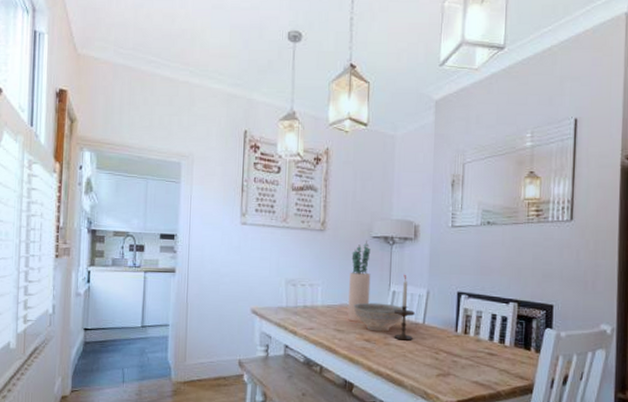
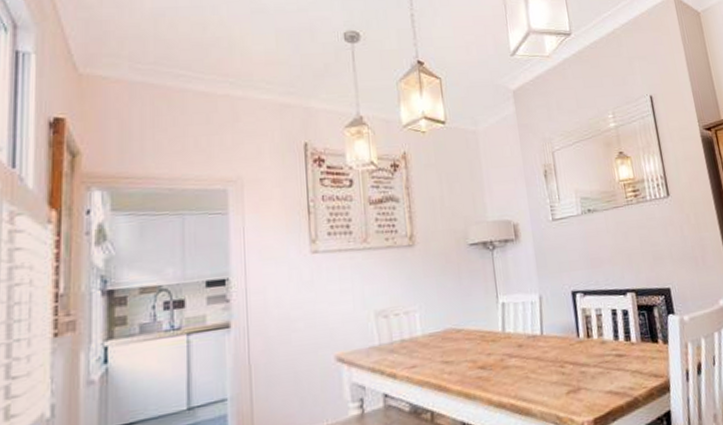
vase: present [348,240,371,323] -> none [449,249,478,349]
decorative bowl: present [353,302,404,332] -> none [459,318,518,356]
candlestick: present [393,274,415,341] -> none [506,281,533,360]

